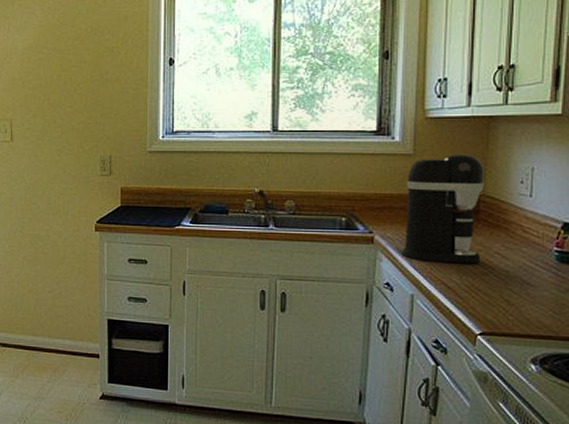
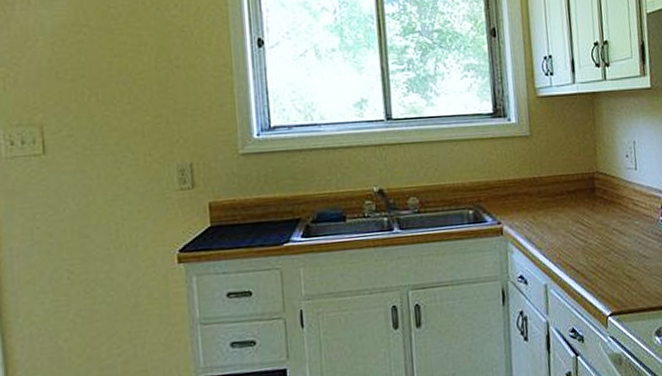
coffee maker: present [401,154,484,264] -> none [527,131,602,248]

